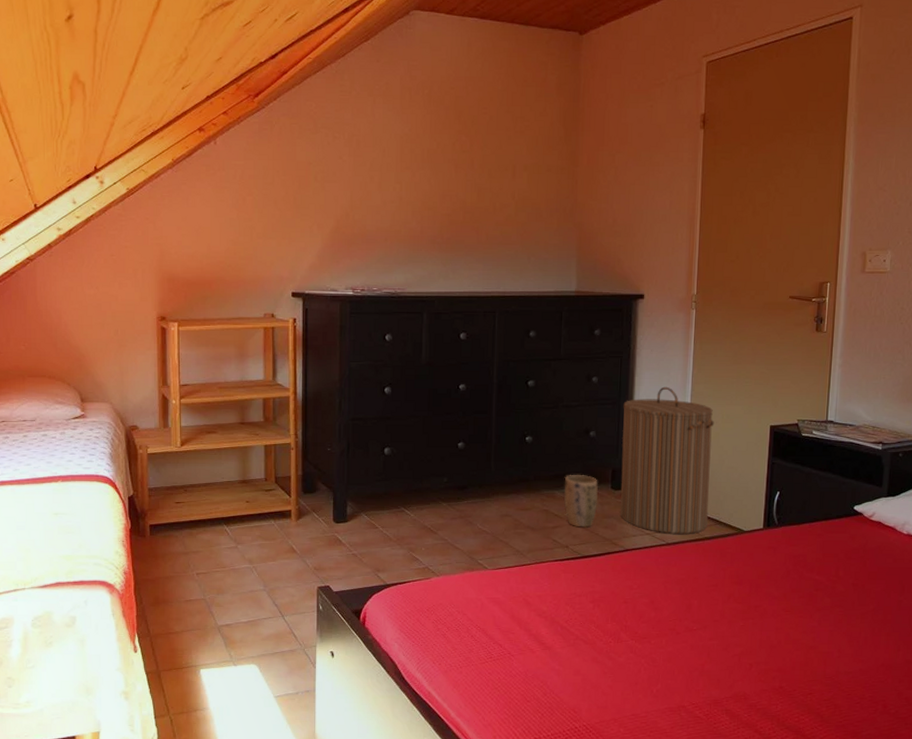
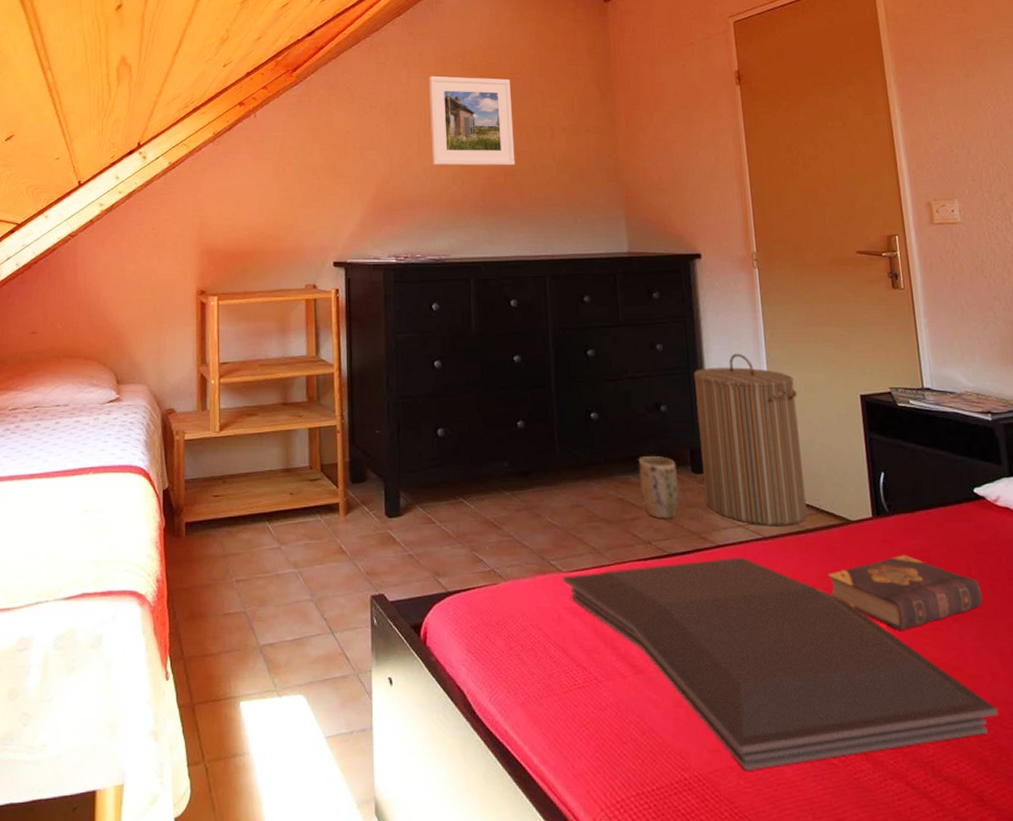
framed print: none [393,107,477,203] -> present [429,75,515,166]
serving tray: none [488,559,840,722] -> present [563,557,999,771]
book: none [717,559,845,618] -> present [828,555,985,630]

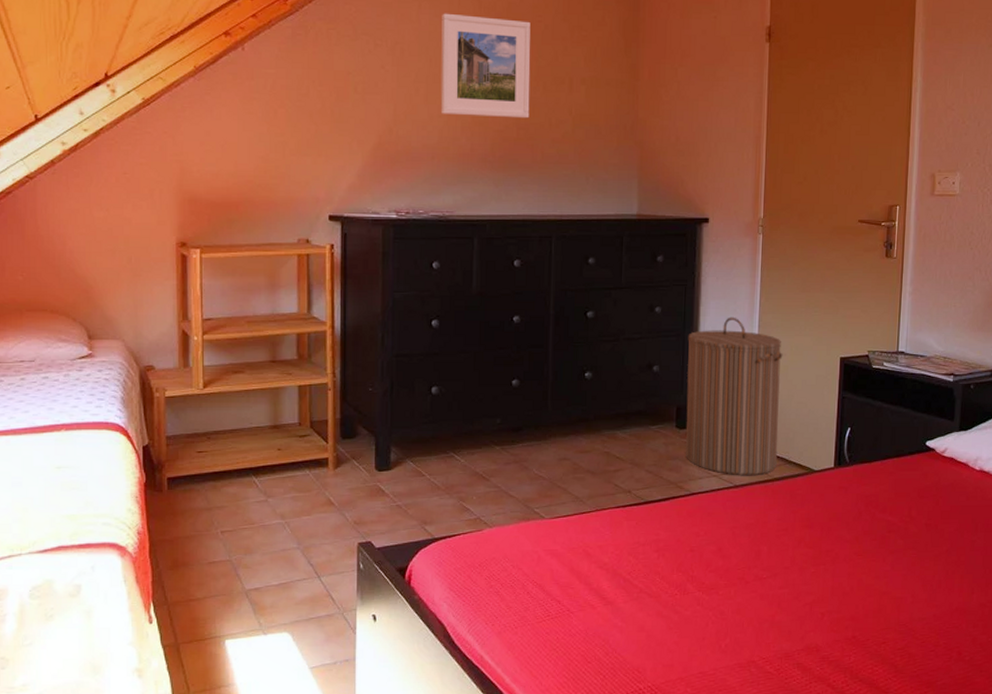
serving tray: present [563,557,999,771] -> none [545,503,914,681]
plant pot: present [638,456,679,519] -> none [625,413,662,470]
book: present [828,555,985,630] -> none [787,499,918,563]

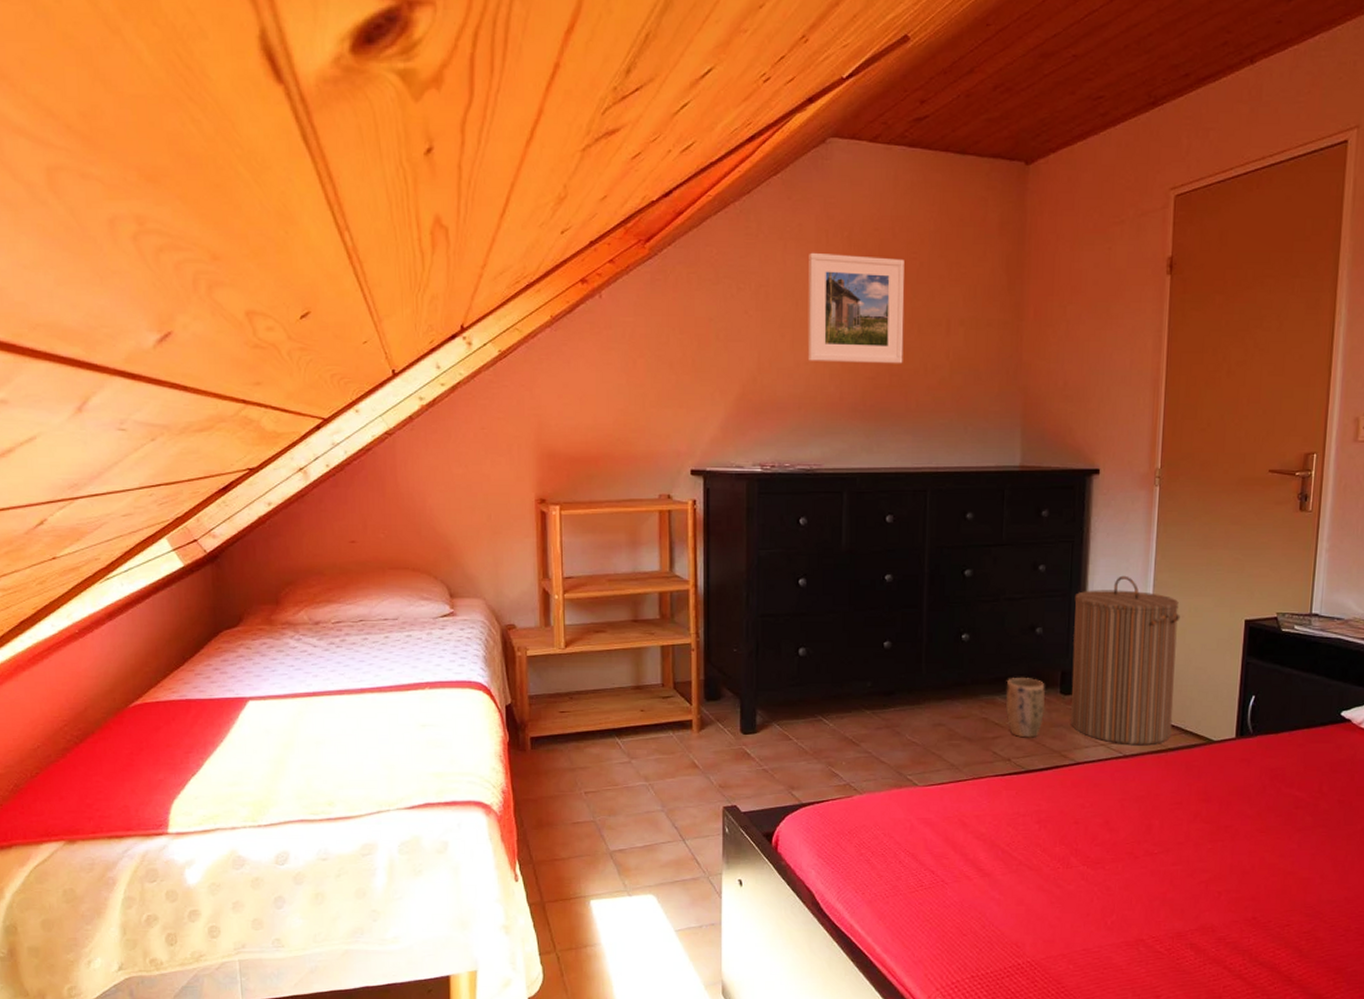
plant pot: none [625,413,662,470] -> present [1005,678,1045,738]

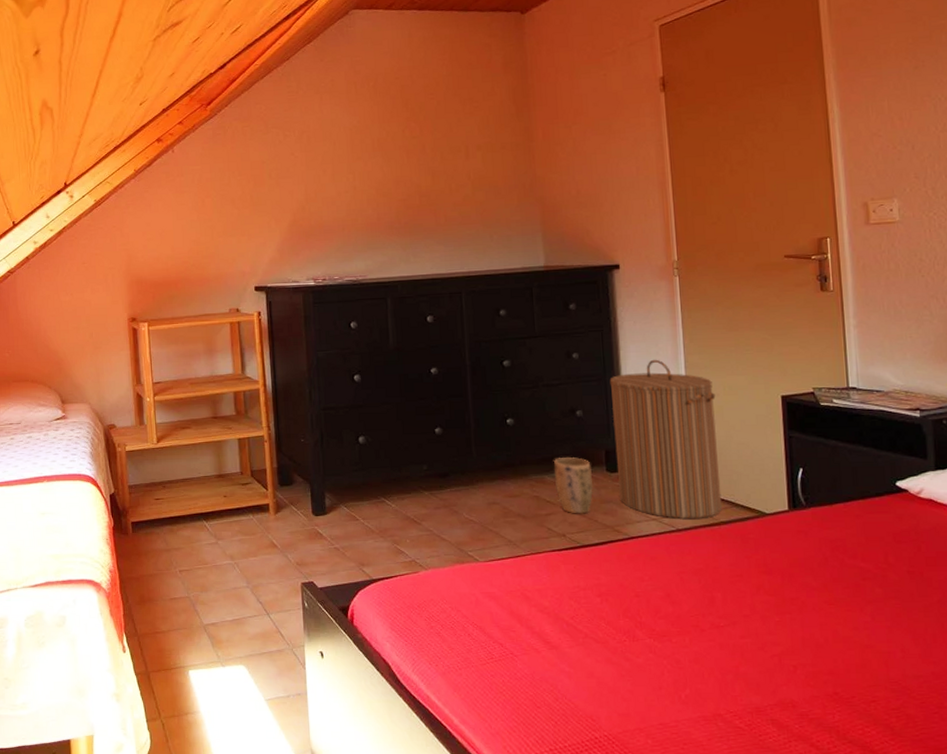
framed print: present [807,252,905,364] -> none [341,100,430,190]

